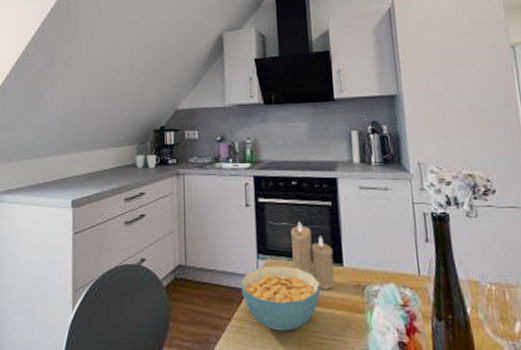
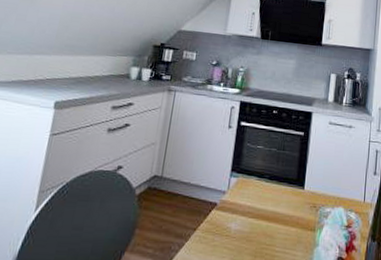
cereal bowl: present [240,265,321,331] -> none [210,183,282,243]
candle: present [291,221,335,289] -> none [261,146,298,209]

